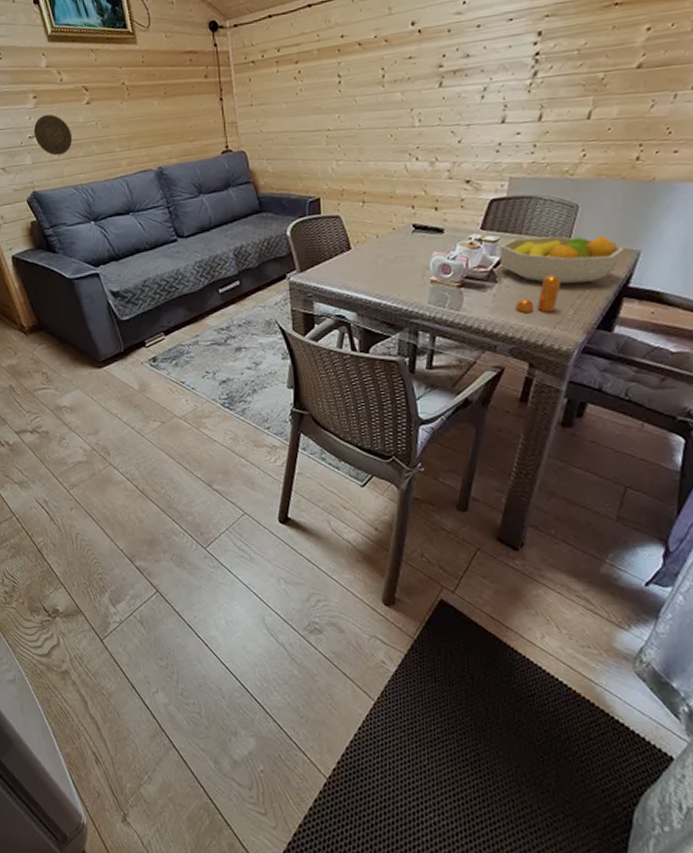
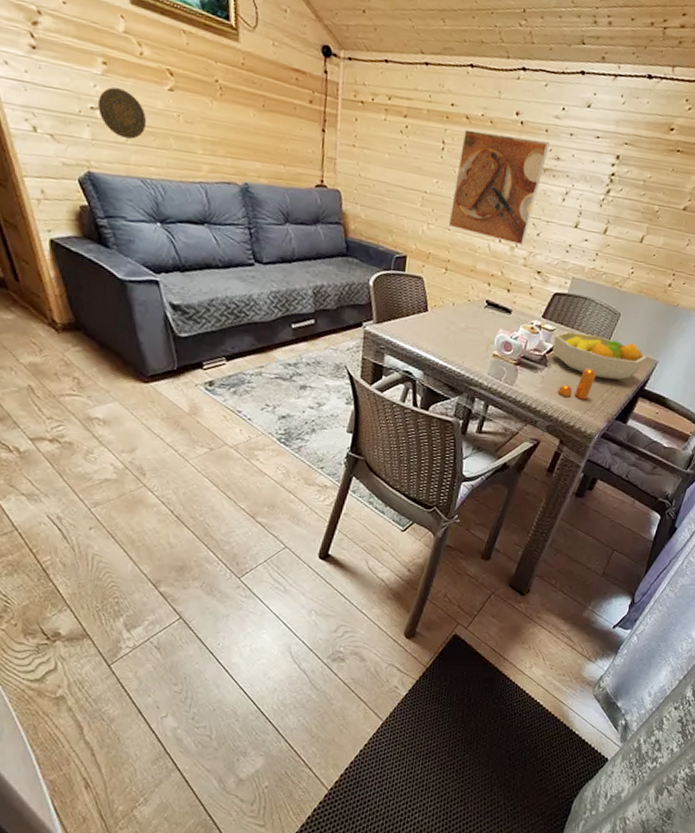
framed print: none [357,42,455,159] -> present [448,129,550,246]

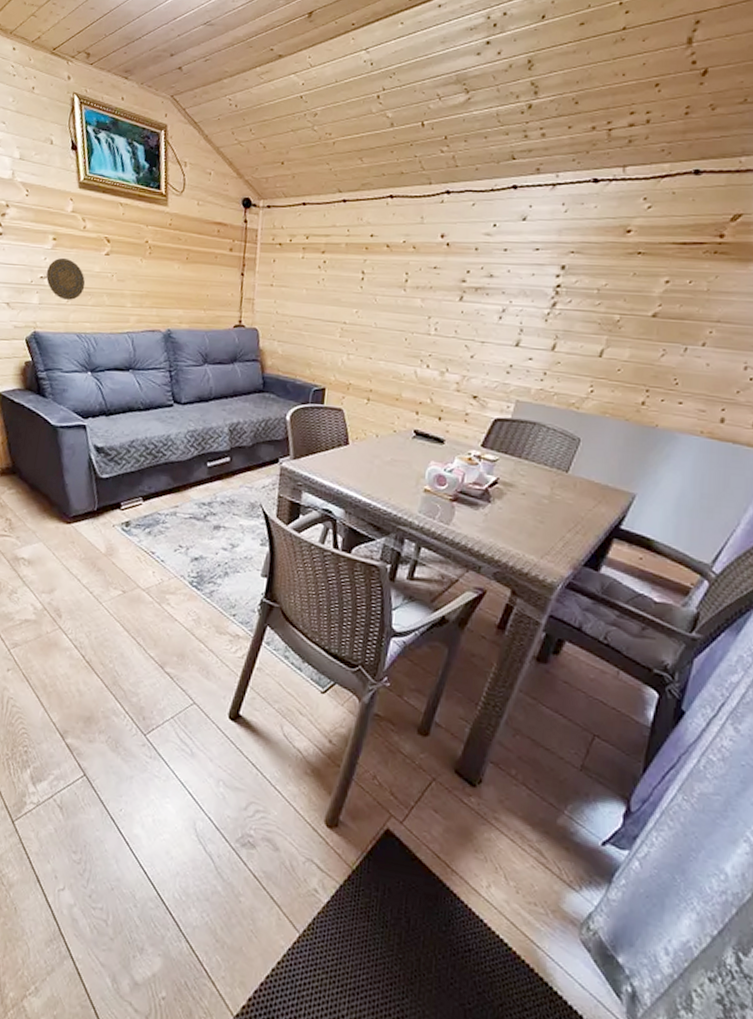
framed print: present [448,129,550,246] -> none [369,257,480,370]
fruit bowl: present [552,331,647,381] -> none [495,462,620,518]
pepper shaker: present [557,368,597,400] -> none [505,503,555,542]

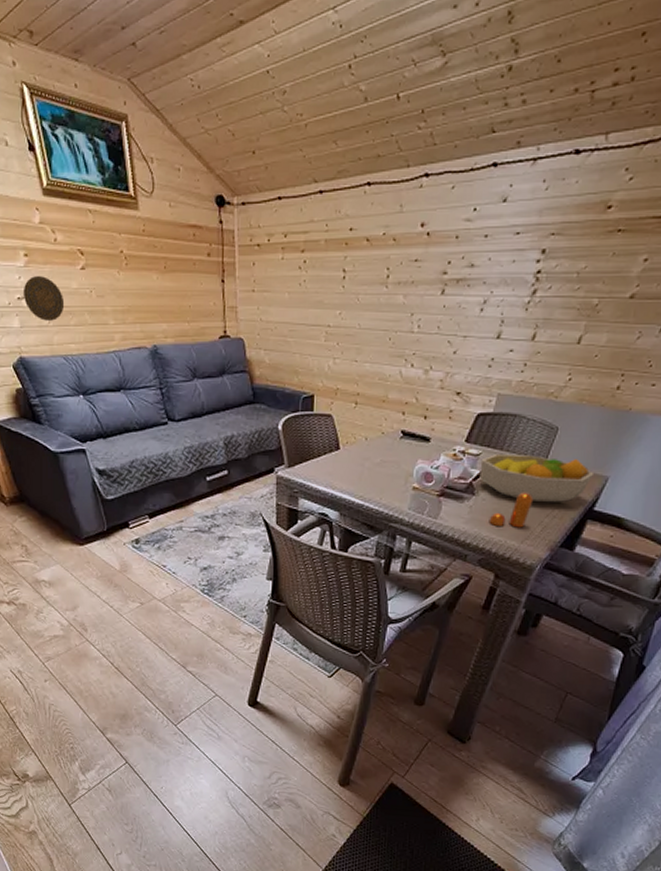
fruit bowl: none [495,462,620,518] -> present [479,454,595,503]
pepper shaker: none [505,503,555,542] -> present [489,492,534,528]

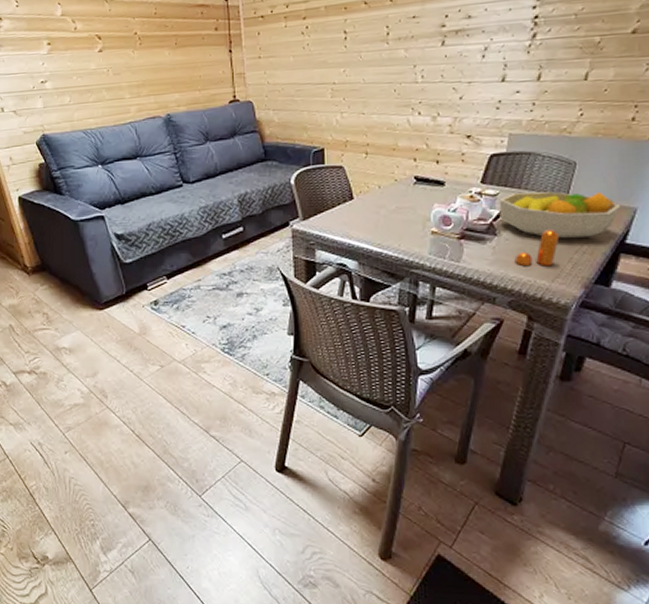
decorative plate: present [23,275,65,321] -> none [46,60,84,100]

